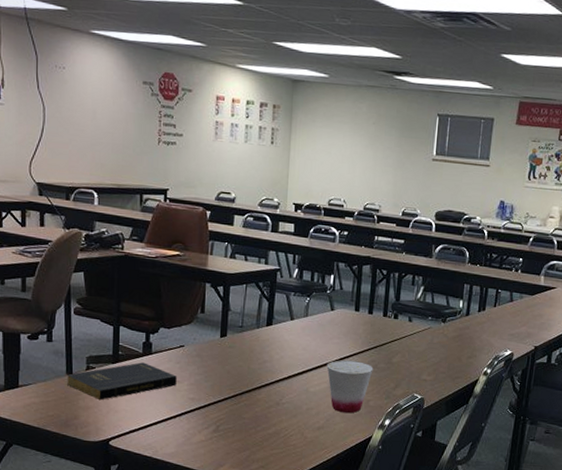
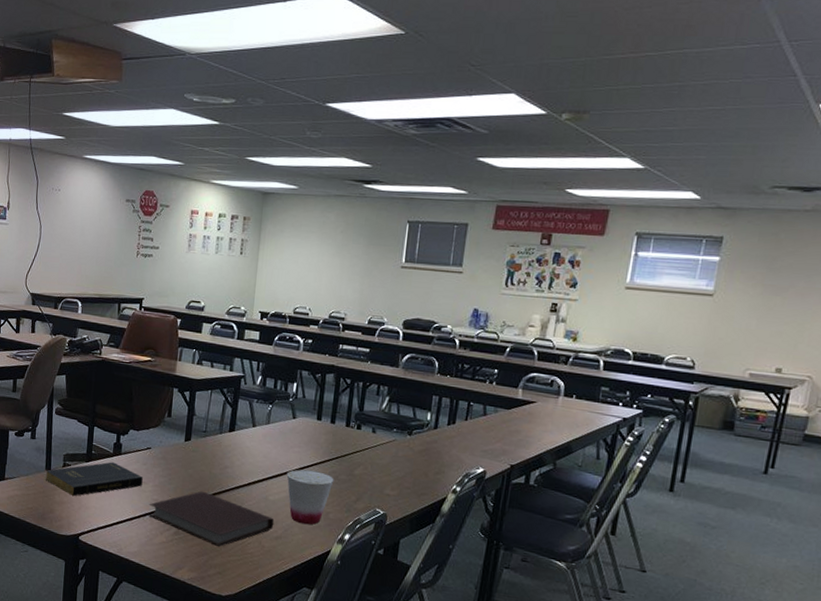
notebook: none [184,386,316,442] -> present [148,491,275,548]

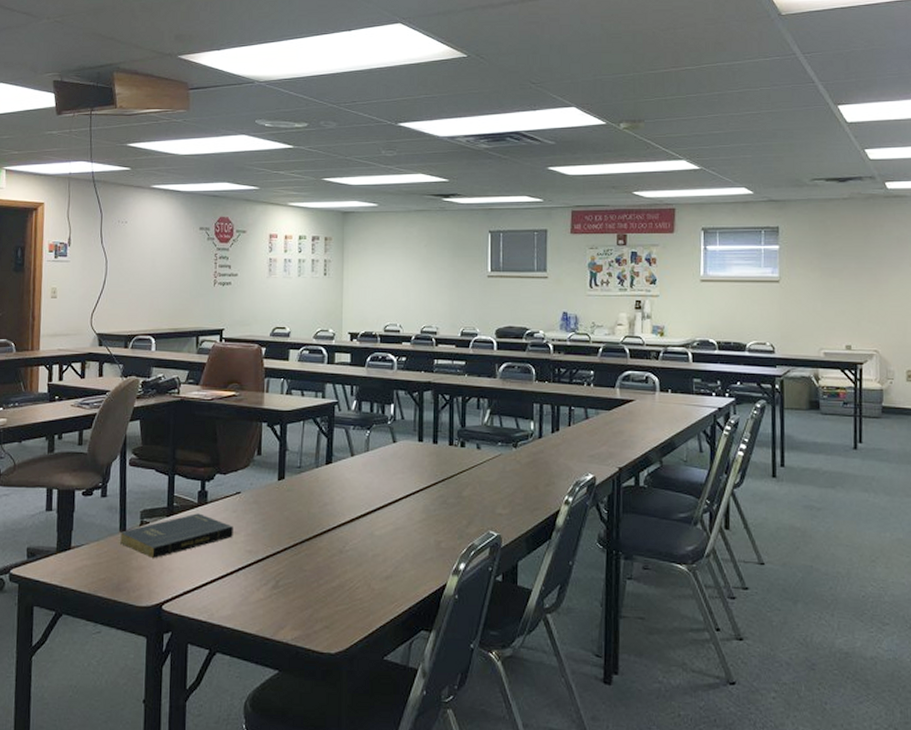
notebook: present [148,491,275,548] -> none [241,534,383,597]
cup: present [286,469,334,525] -> none [392,497,443,558]

